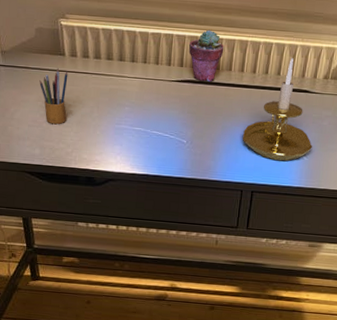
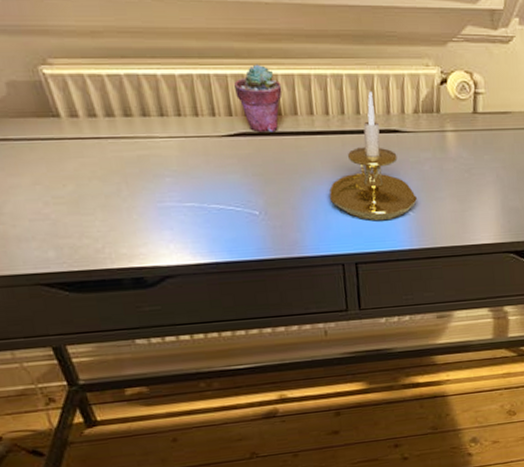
pencil box: present [39,68,68,125] -> none [30,135,85,214]

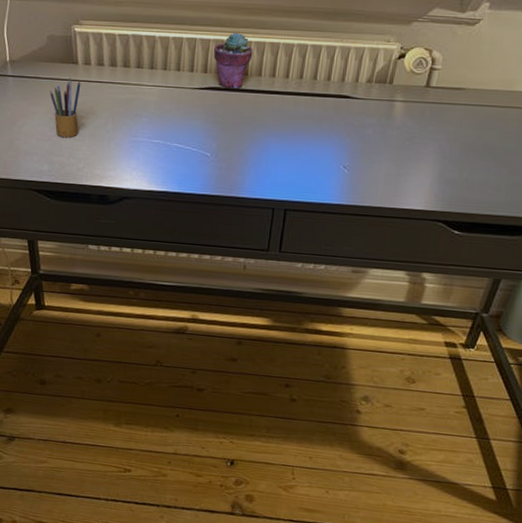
pencil box: none [30,135,85,214] -> present [50,77,81,138]
candle holder: present [329,91,418,221] -> none [274,60,356,176]

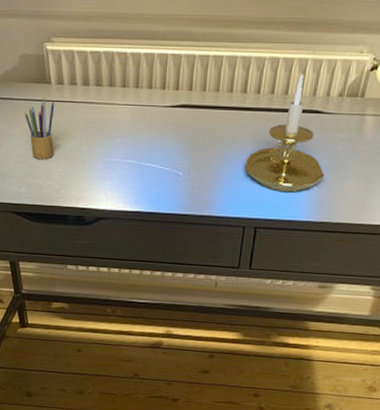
potted succulent: present [213,32,253,89] -> none [185,46,225,106]
candle holder: none [274,60,356,176] -> present [245,74,325,193]

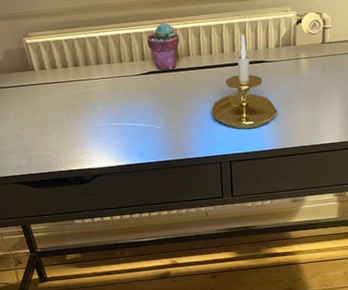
pencil box: present [24,98,55,160] -> none [15,83,47,135]
potted succulent: none [185,46,225,106] -> present [147,23,180,71]

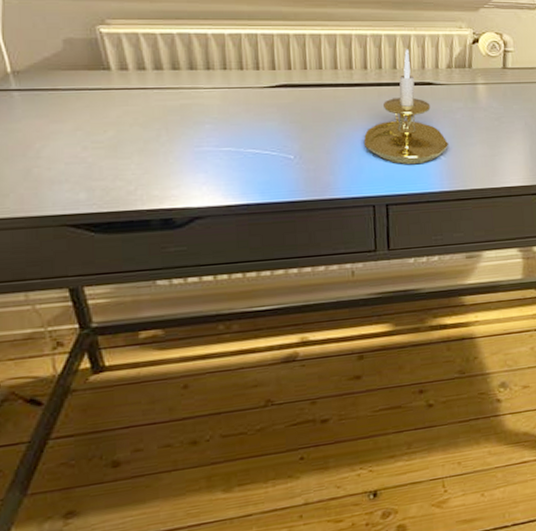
potted succulent: present [147,23,180,71] -> none [280,25,324,84]

